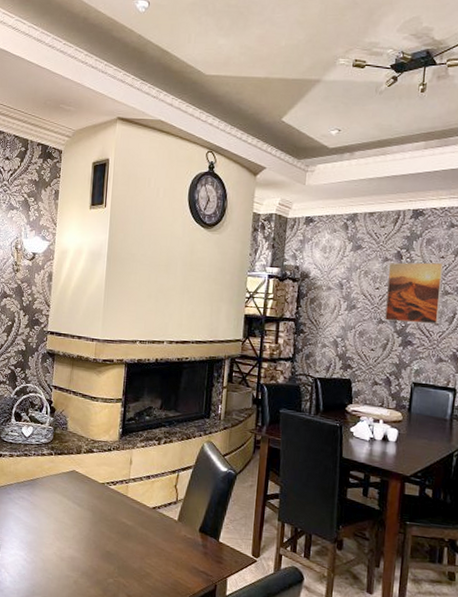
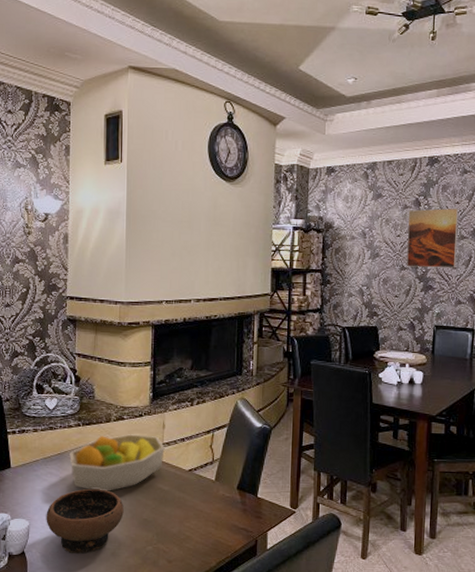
bowl: none [15,515,89,579] -> present [46,488,124,554]
fruit bowl: none [41,466,131,521] -> present [69,434,165,491]

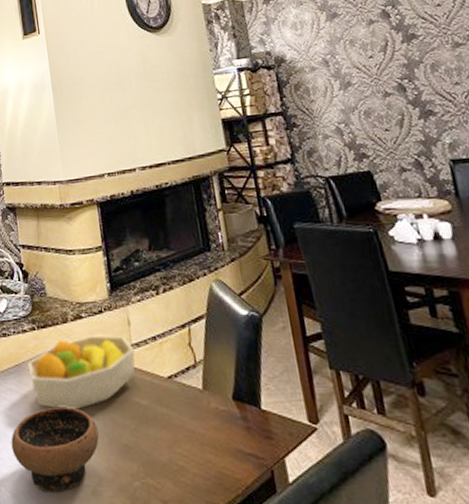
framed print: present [406,208,459,268] -> none [376,11,459,92]

